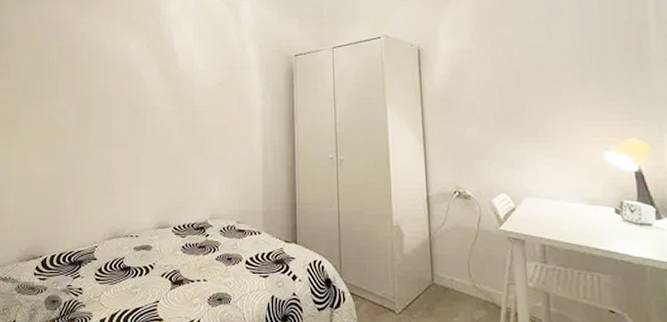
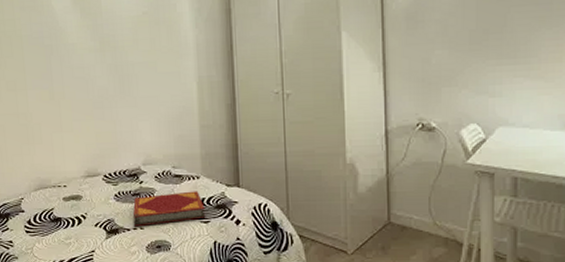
hardback book: none [197,246,265,279] -> present [132,191,206,227]

